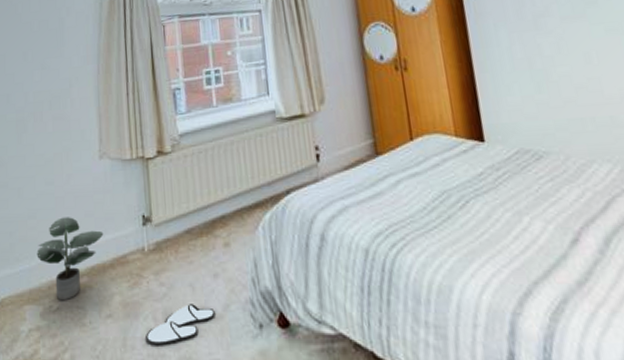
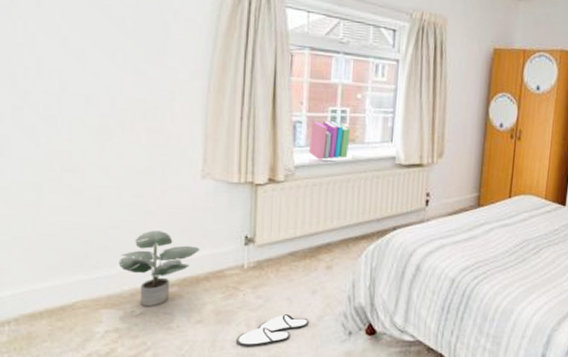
books: none [189,82,228,125] -> present [309,120,351,160]

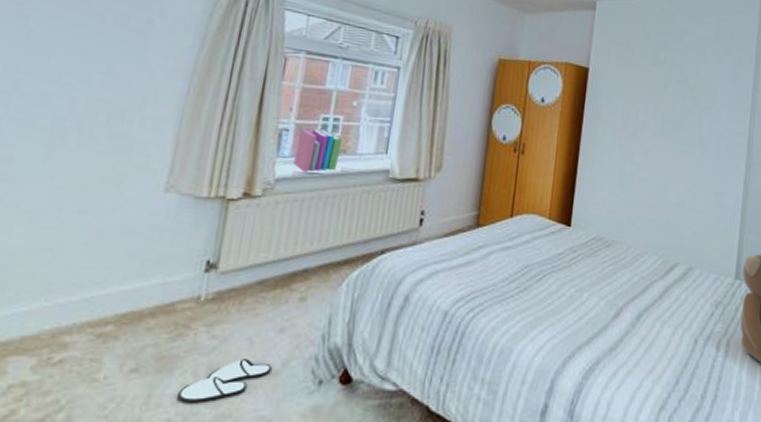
potted plant: present [118,230,200,307] -> none [43,254,150,352]

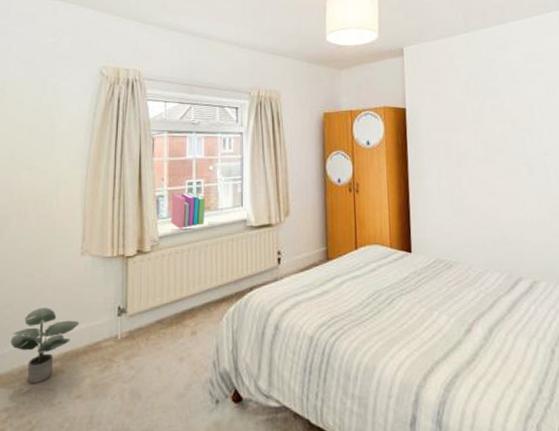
potted plant: none [43,254,150,352] -> present [10,308,80,384]
slippers: present [177,359,272,404] -> none [112,384,178,422]

